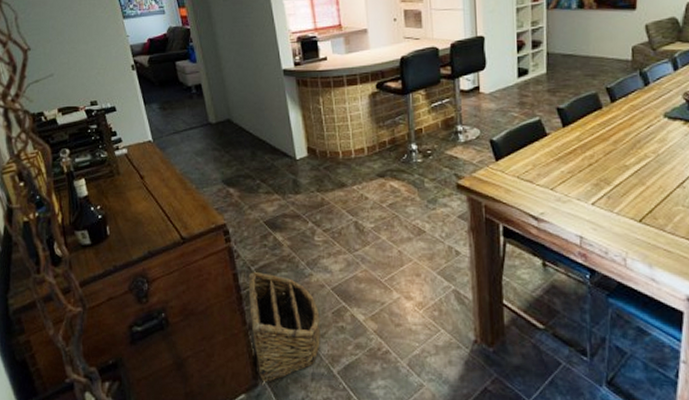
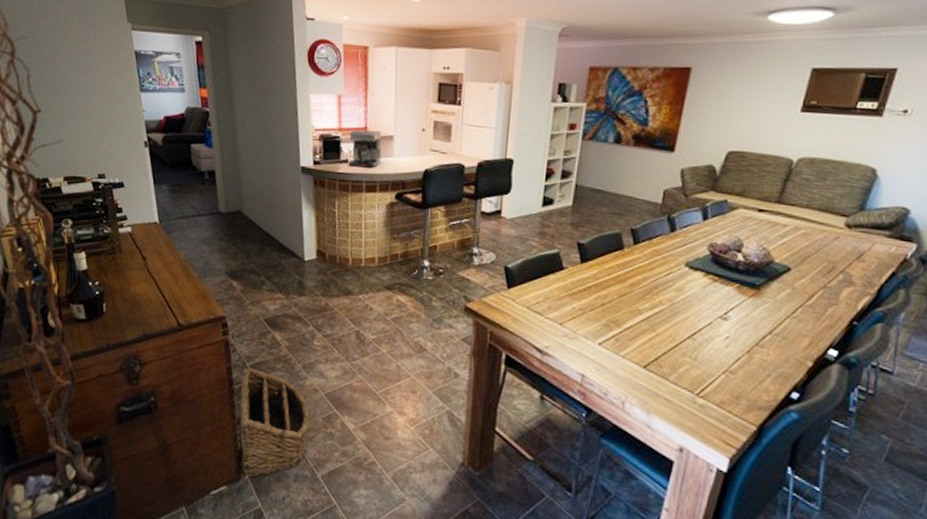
coffee maker: none [325,26,358,63] -> present [348,129,382,168]

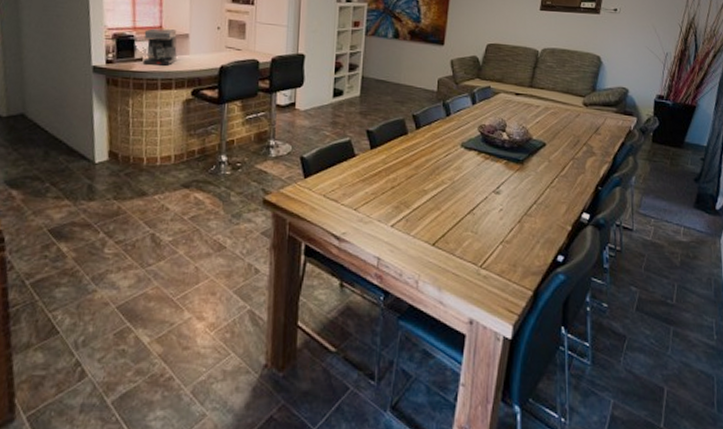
basket: present [239,368,310,478] -> none [16,287,100,416]

